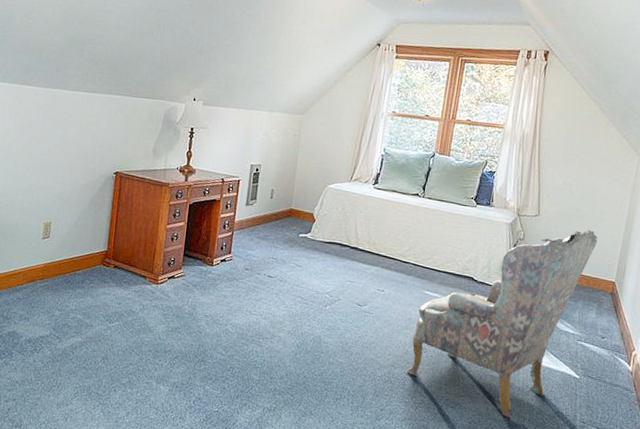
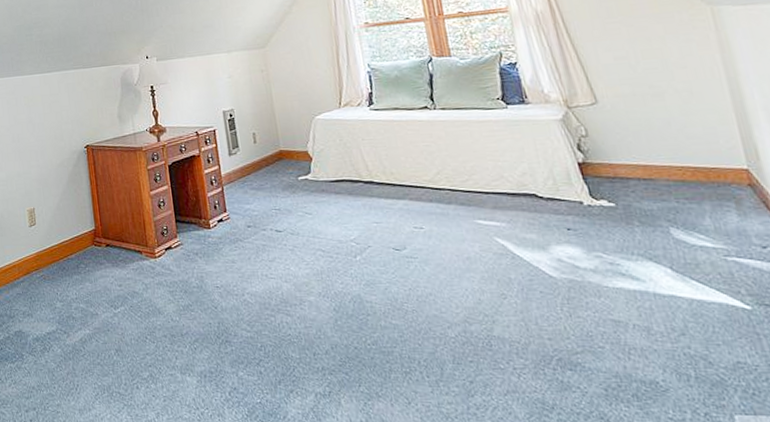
armchair: present [407,229,598,418] -> none [476,108,706,378]

